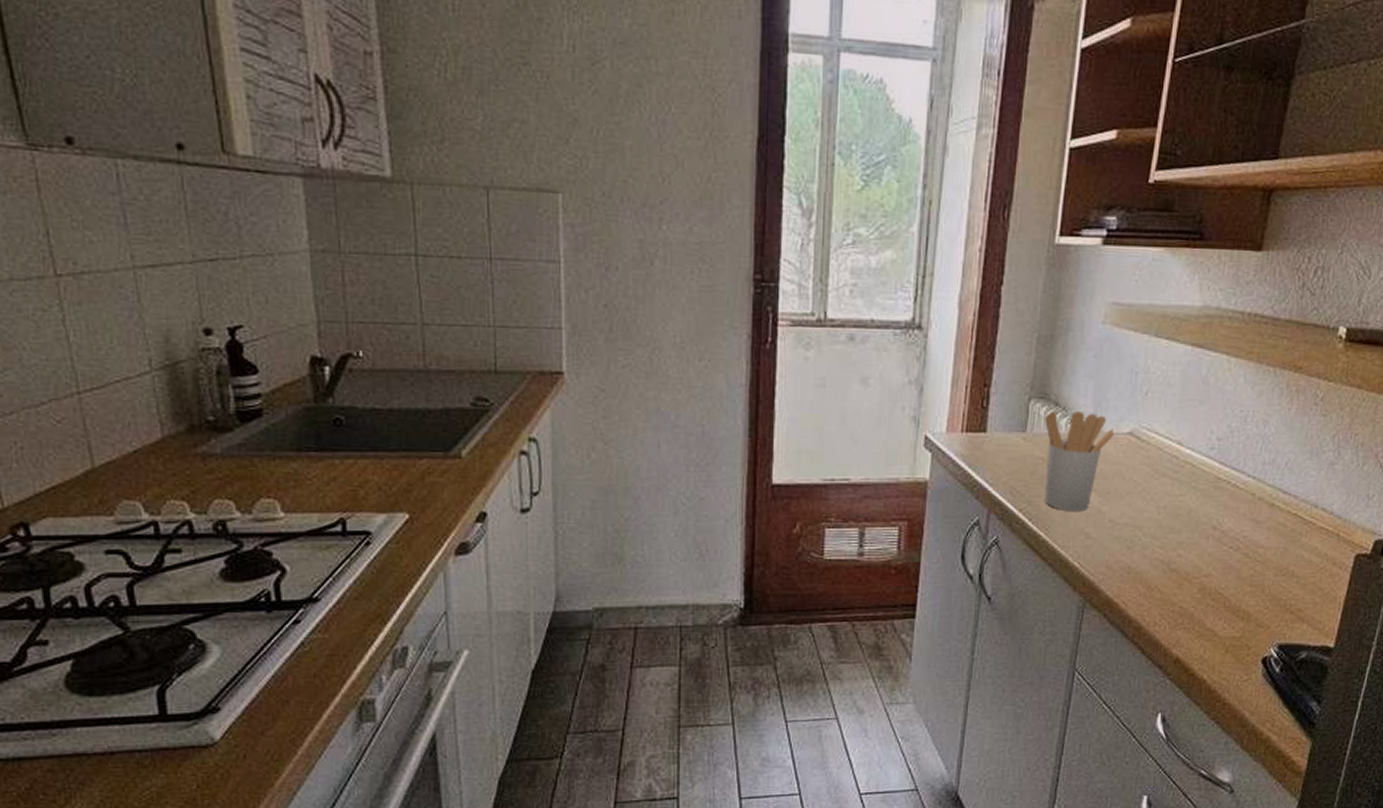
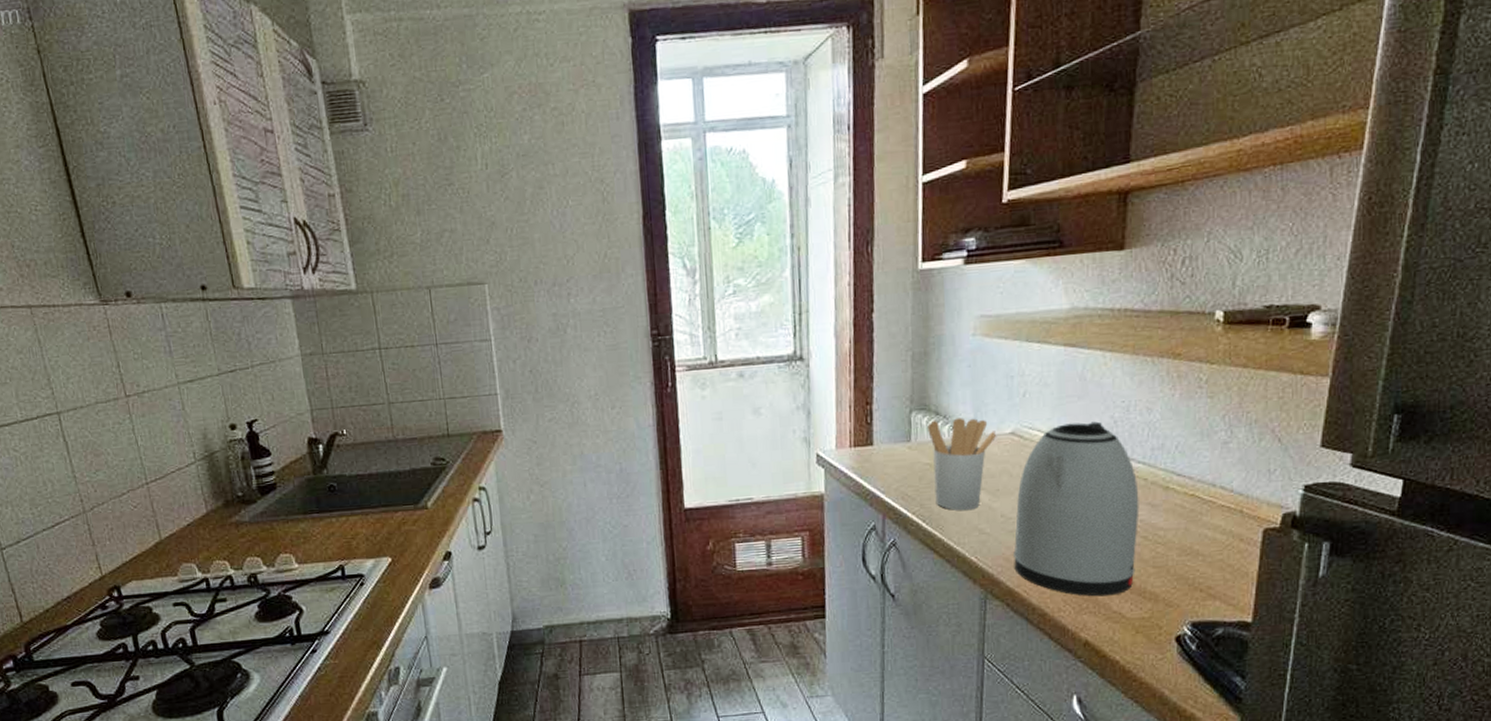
kettle: none [1116,428,1246,612] -> present [1013,421,1140,597]

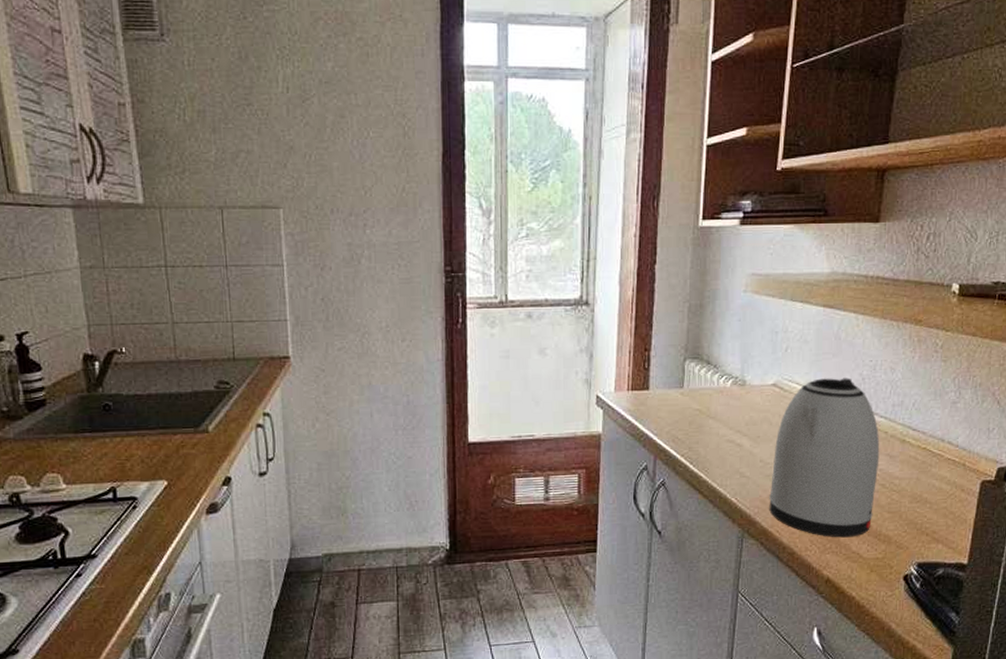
utensil holder: present [927,418,997,511] -> none [699,368,761,455]

